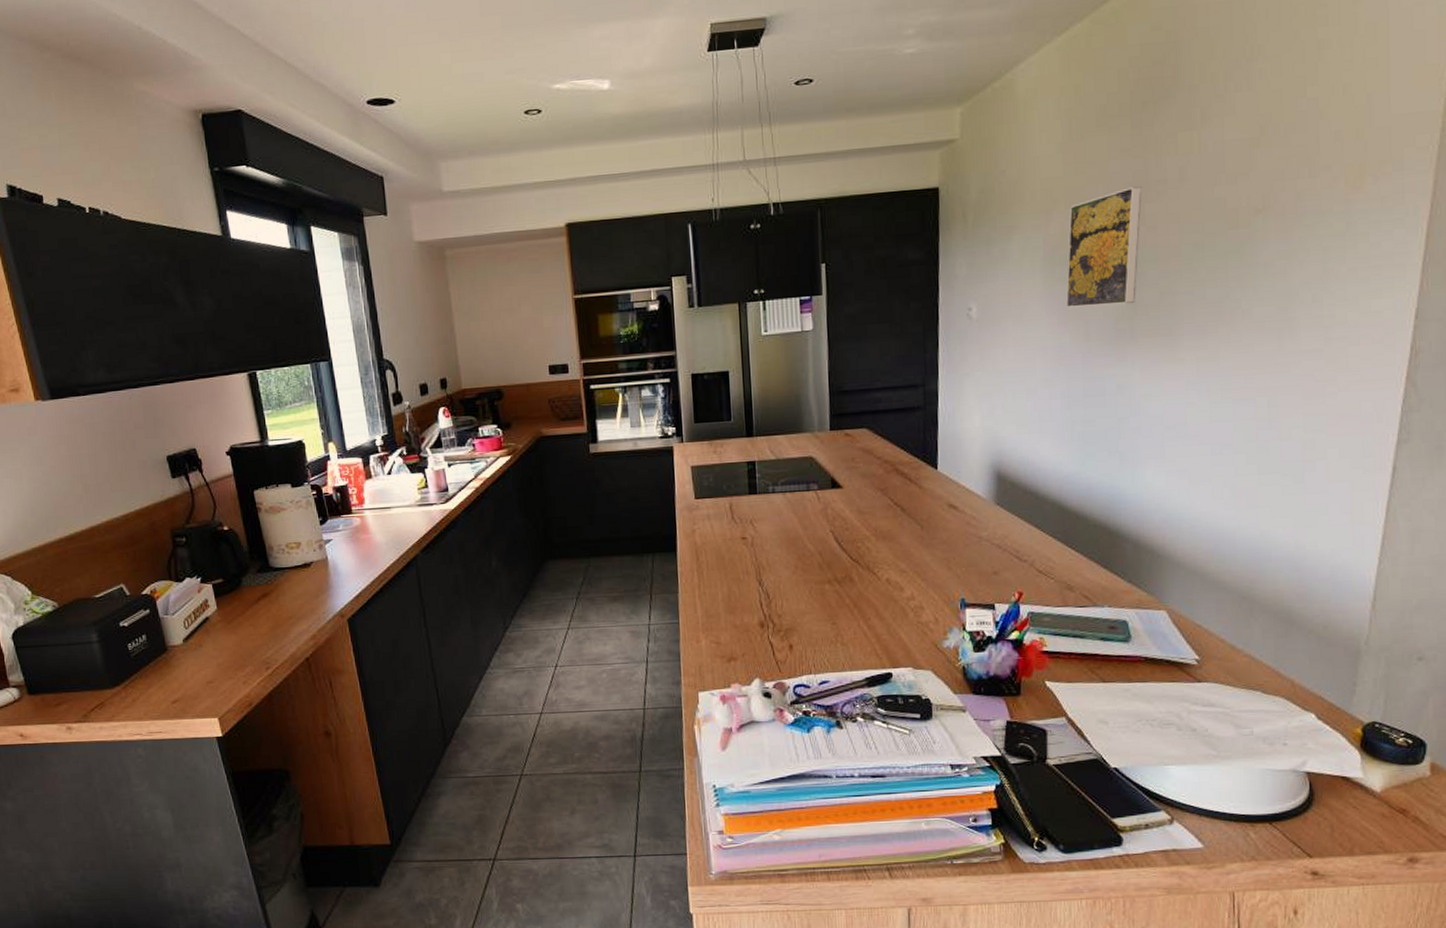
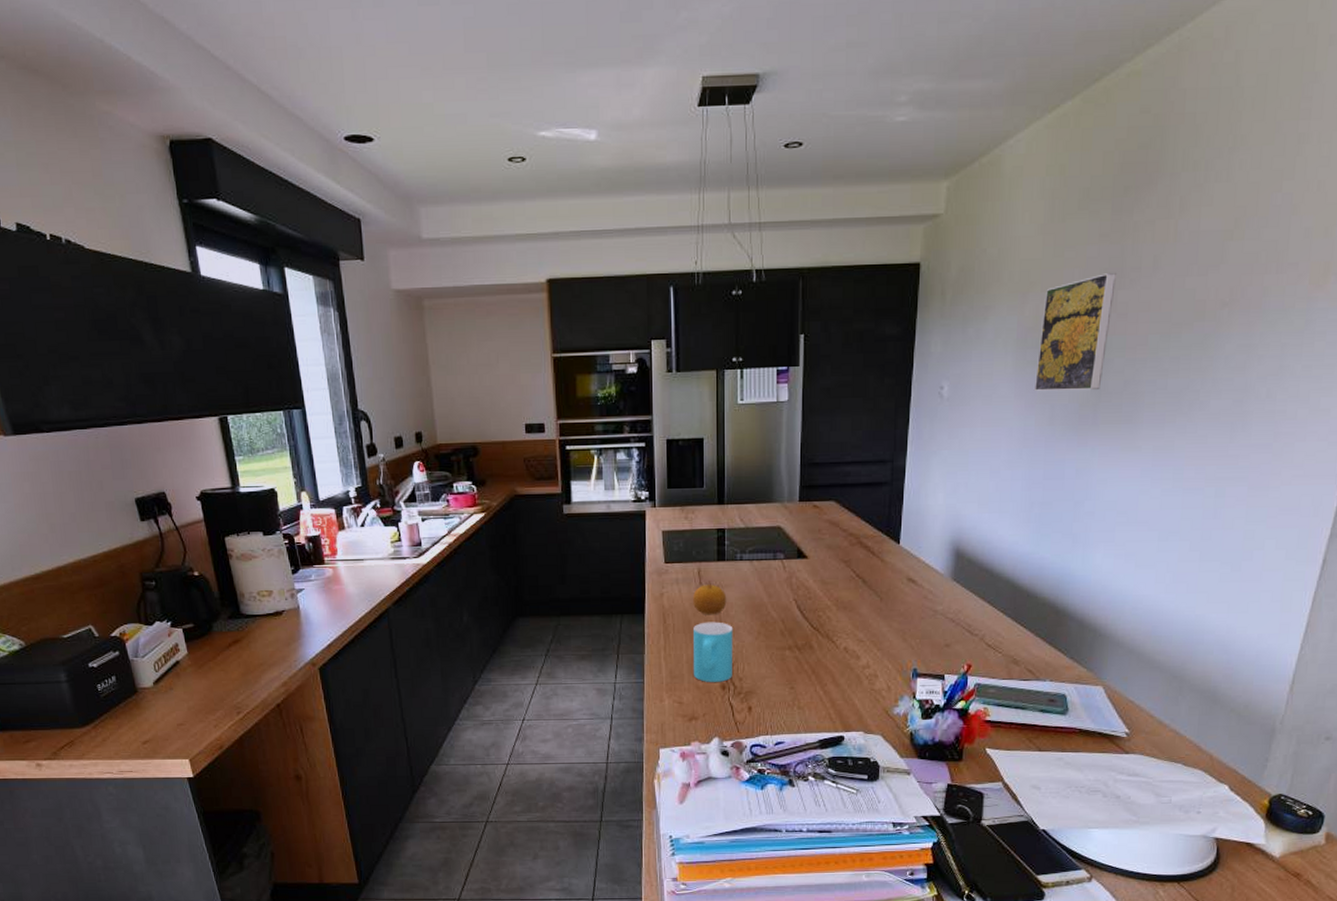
fruit: none [725,515,761,551] -> present [692,581,727,615]
cup: none [728,557,771,621] -> present [693,621,733,682]

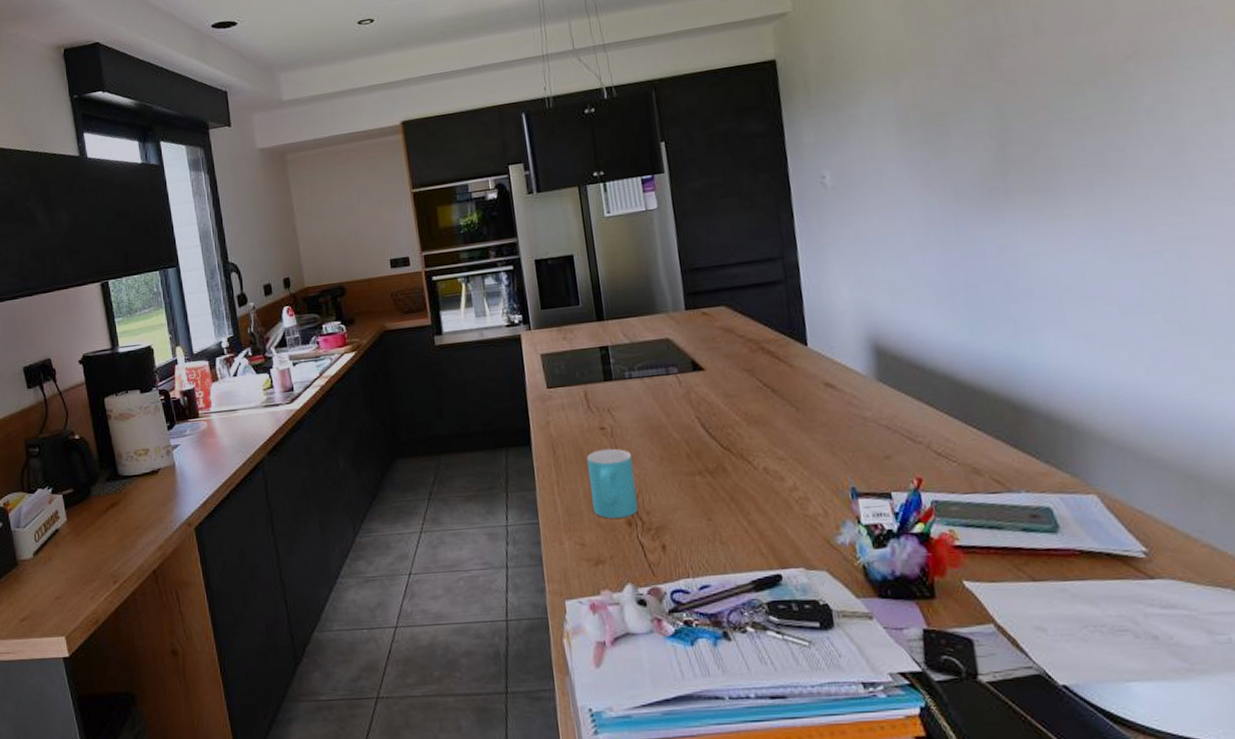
fruit: present [692,581,727,615] -> none [581,403,621,442]
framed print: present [1035,272,1116,391] -> none [918,41,1005,169]

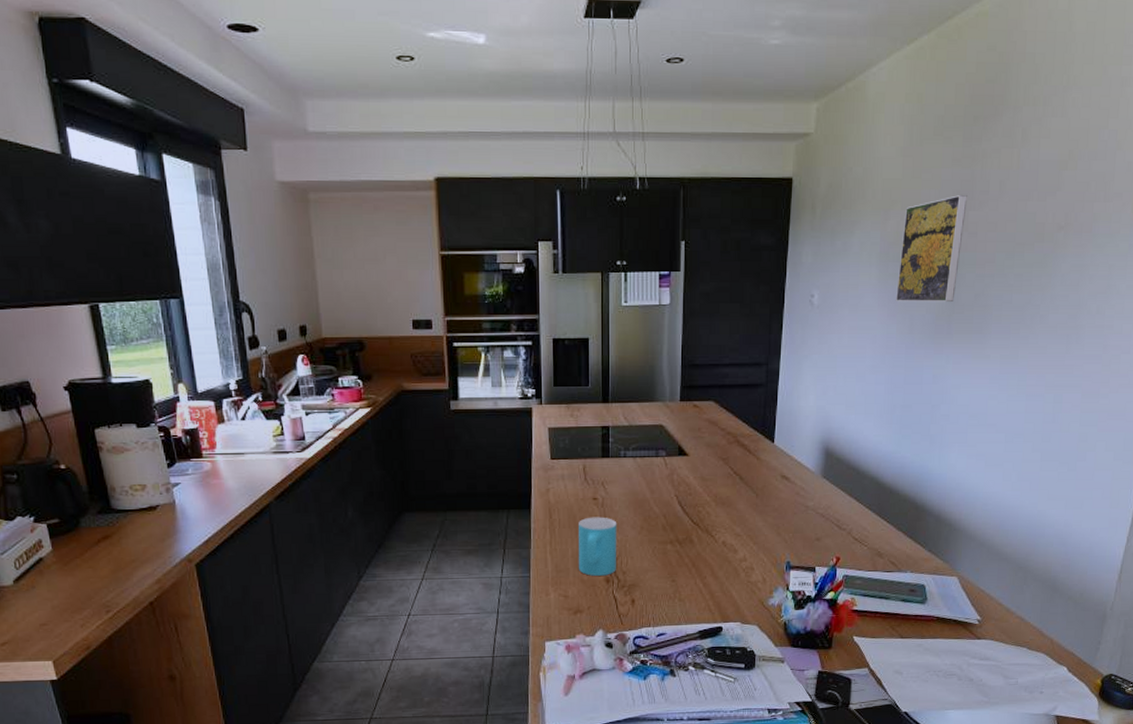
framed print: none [918,41,1005,169] -> present [896,194,967,303]

